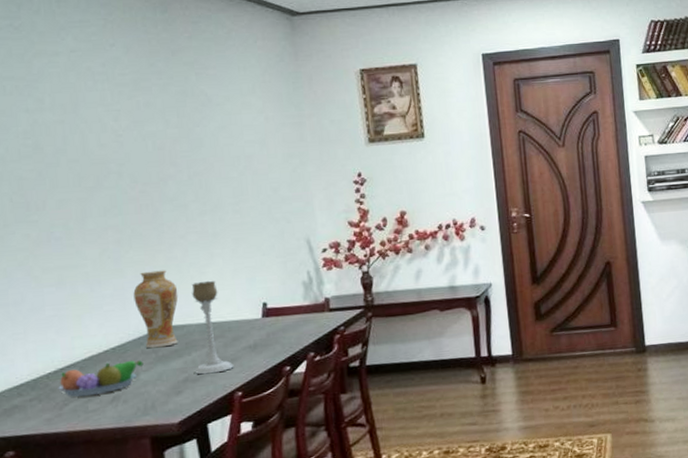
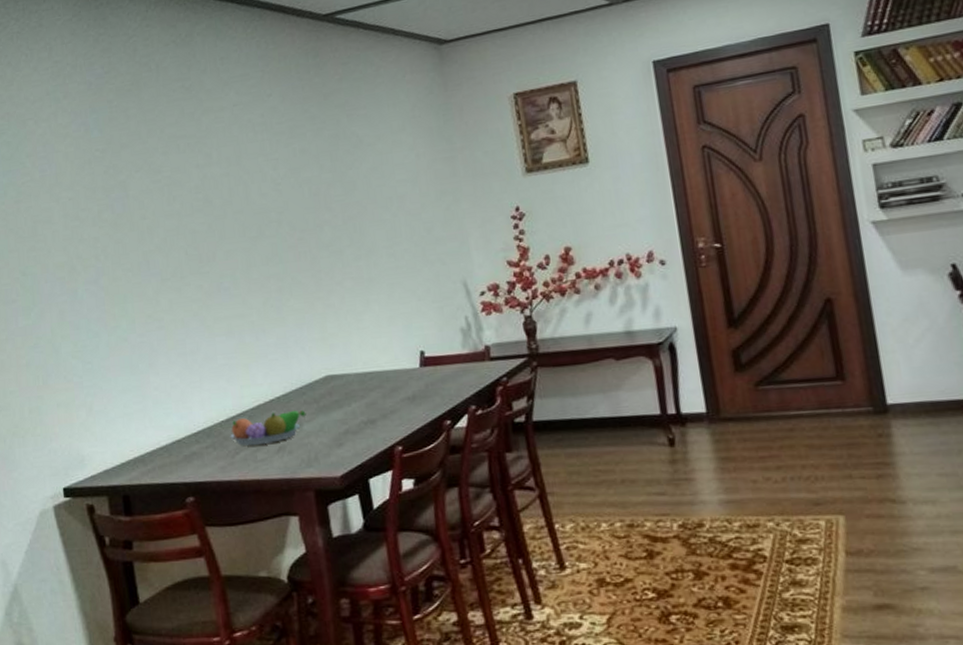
vase: present [133,270,179,349] -> none [295,317,338,399]
candle holder: present [191,280,234,375] -> none [349,328,393,427]

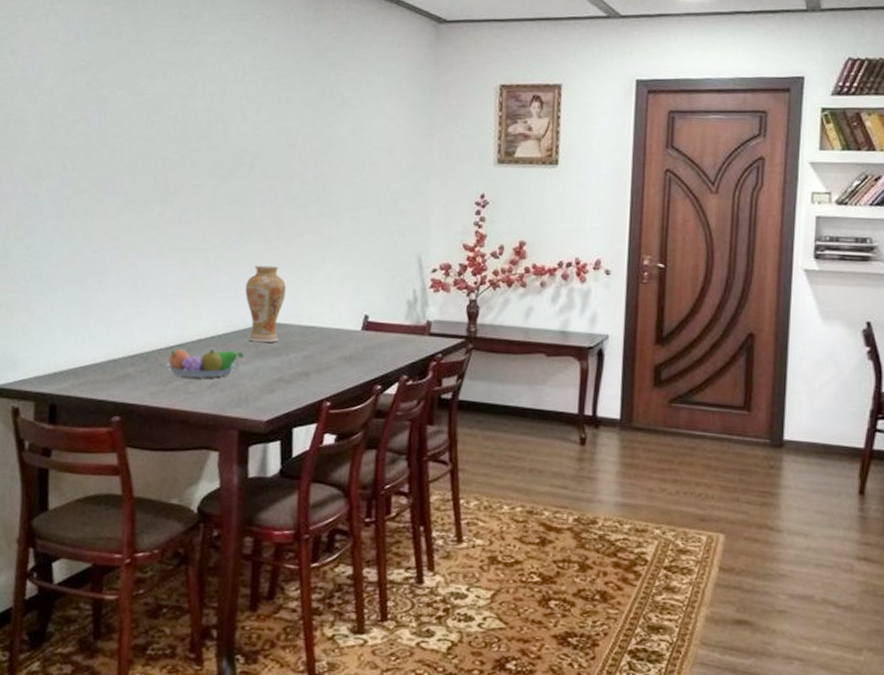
vase: none [295,317,338,399] -> present [245,265,287,343]

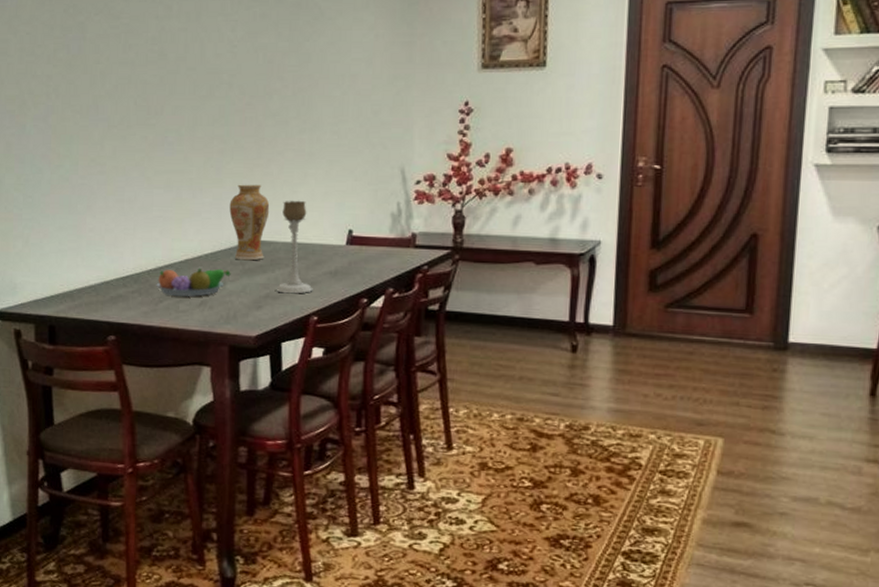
candle holder: none [289,283,327,379] -> present [276,200,313,294]

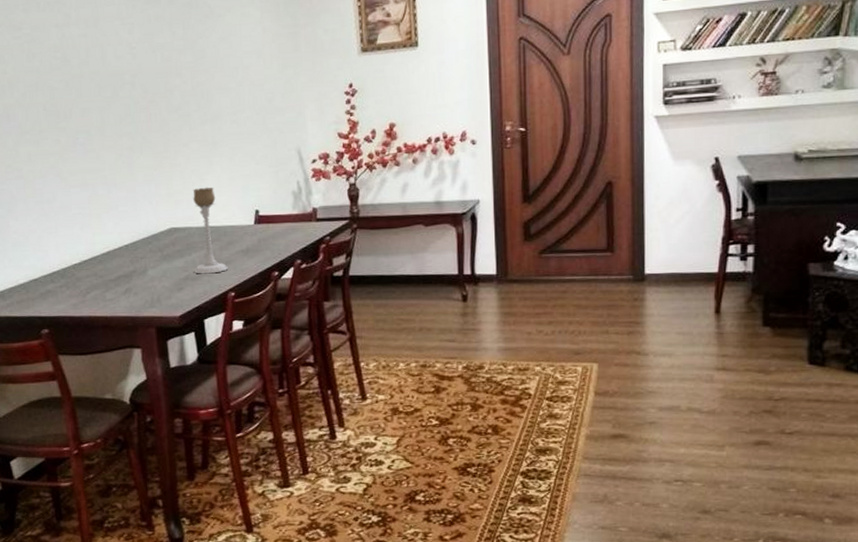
fruit bowl: present [156,268,231,297] -> none [82,257,151,287]
vase: present [229,184,270,261] -> none [143,175,181,248]

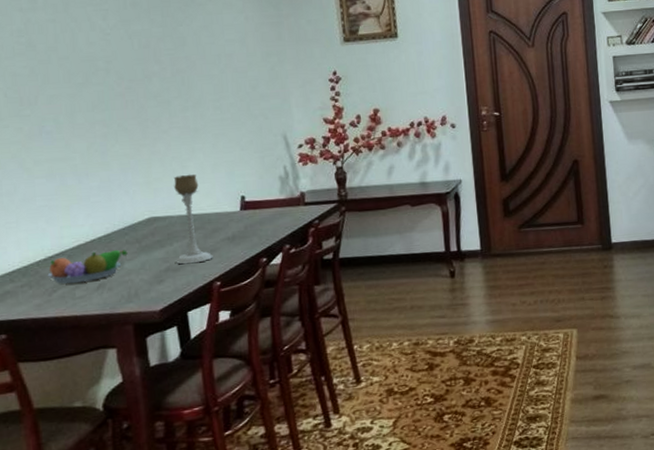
fruit bowl: none [82,257,151,287] -> present [47,249,128,284]

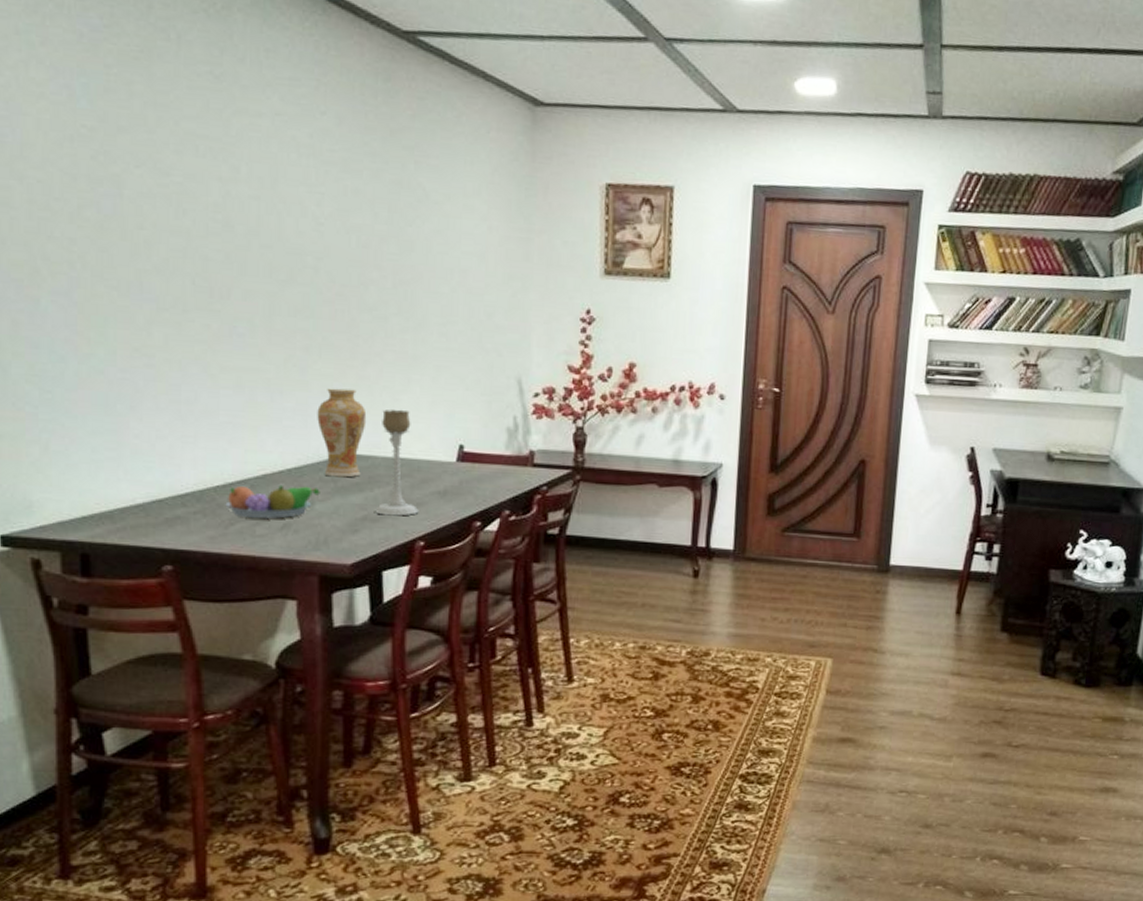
vase: none [119,163,161,239] -> present [317,388,367,478]

